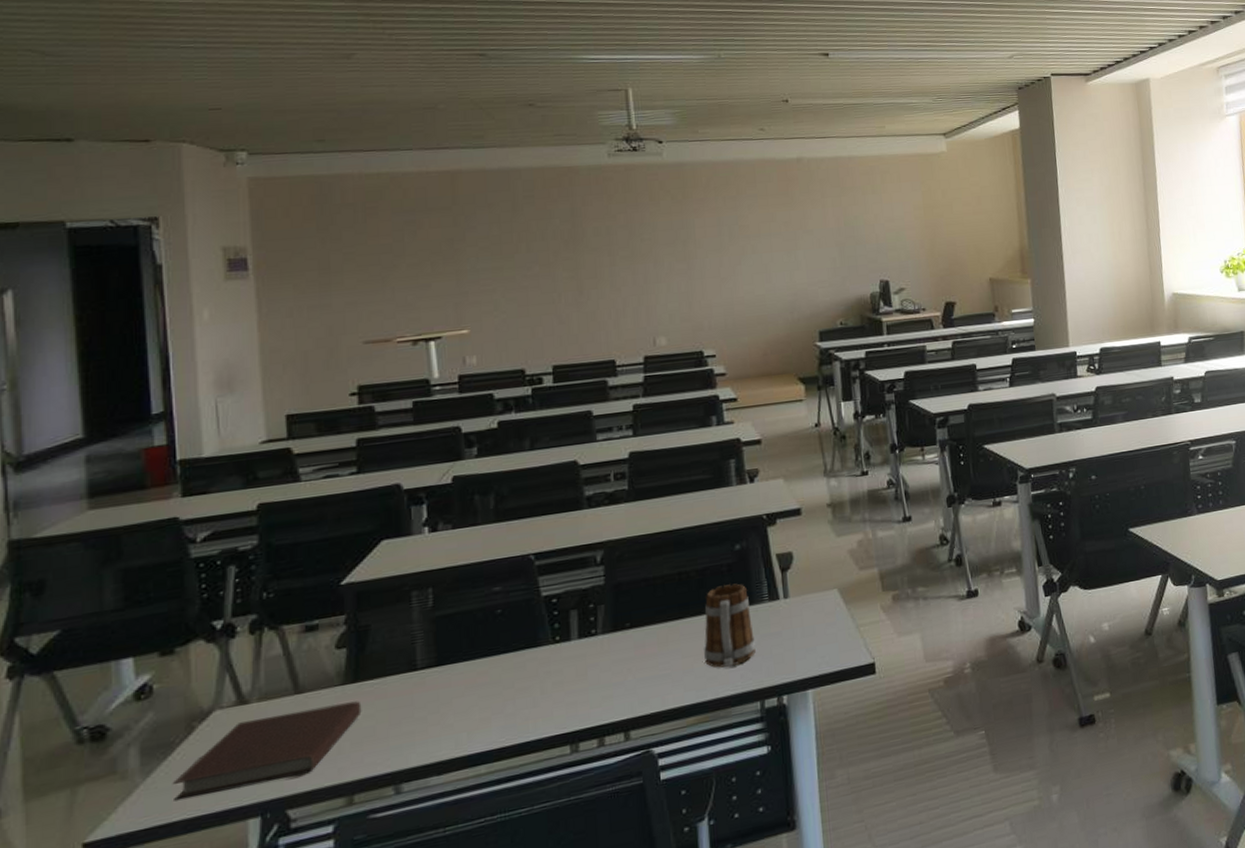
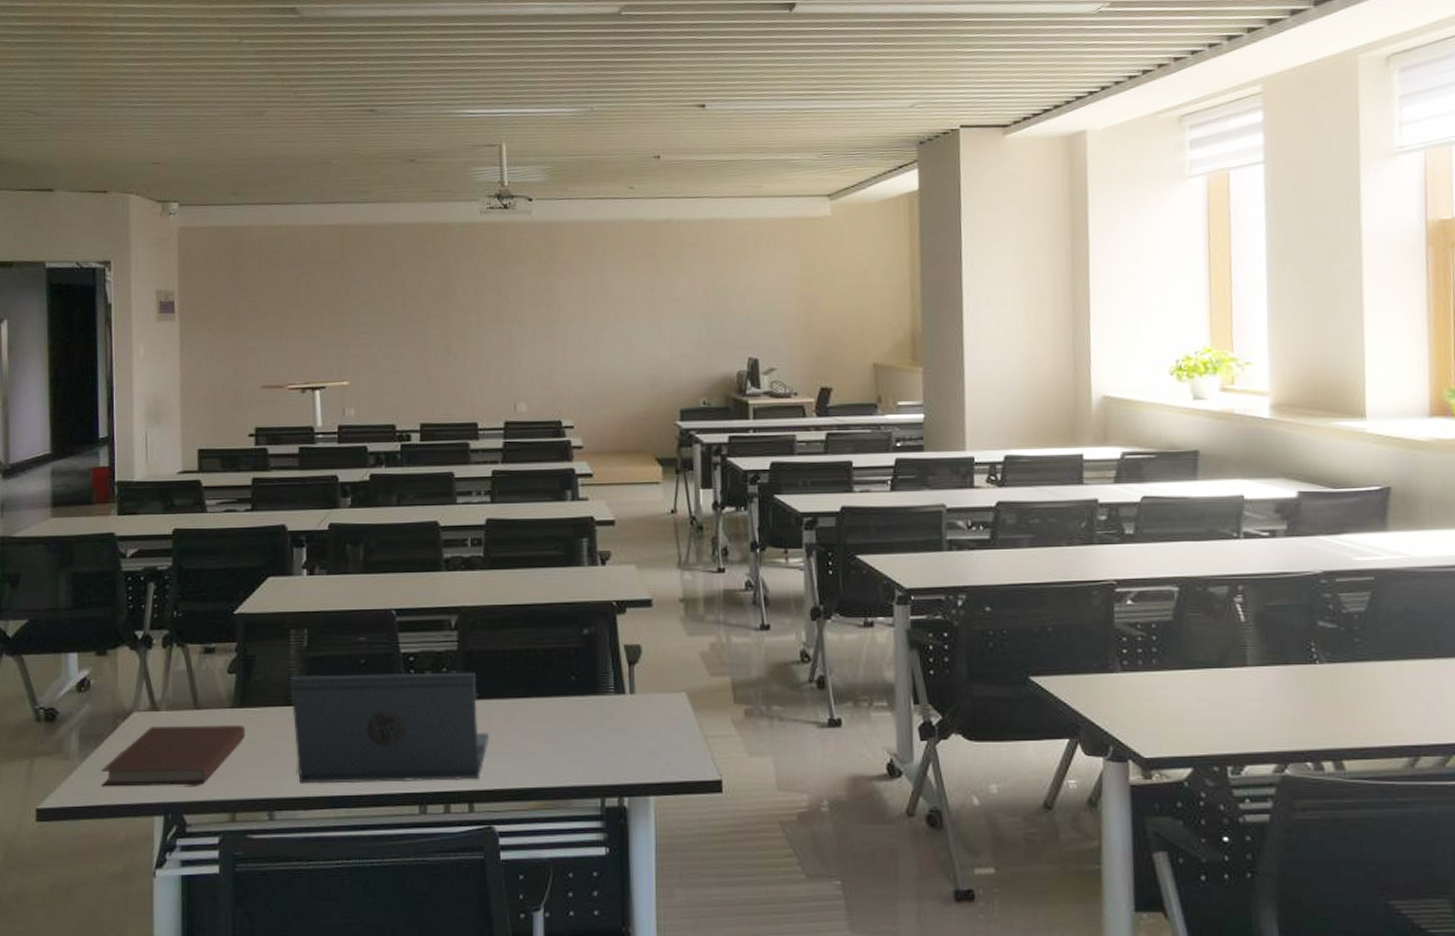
laptop: none [413,603,644,749] -> present [289,672,490,784]
mug: present [704,583,757,668] -> none [548,670,600,755]

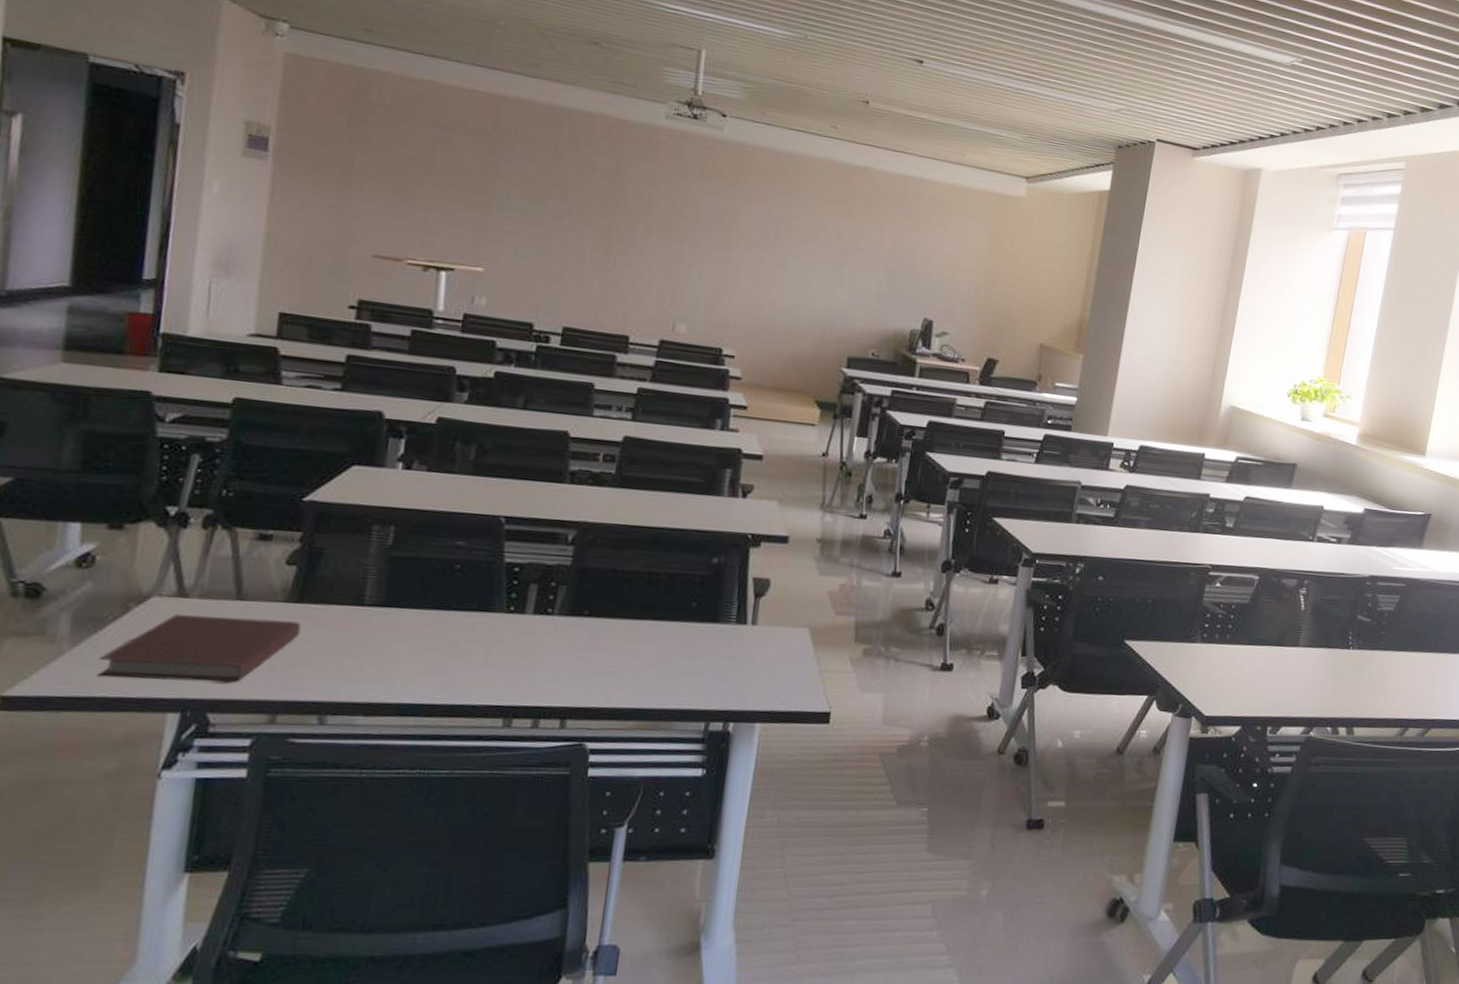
laptop: present [289,672,490,784] -> none [361,574,595,697]

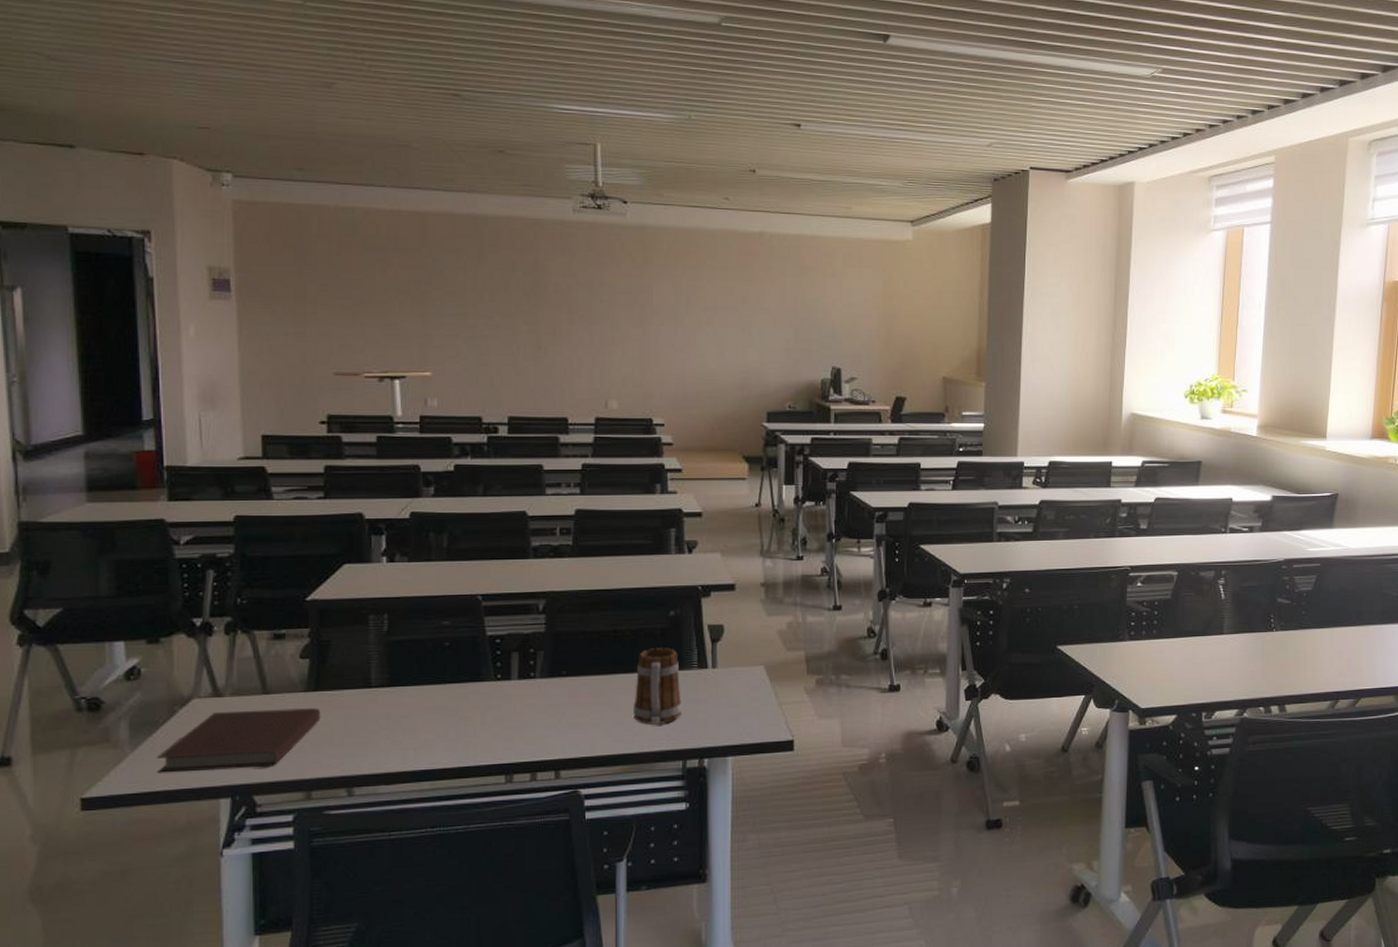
mug: none [657,596,716,680] -> present [633,648,683,725]

